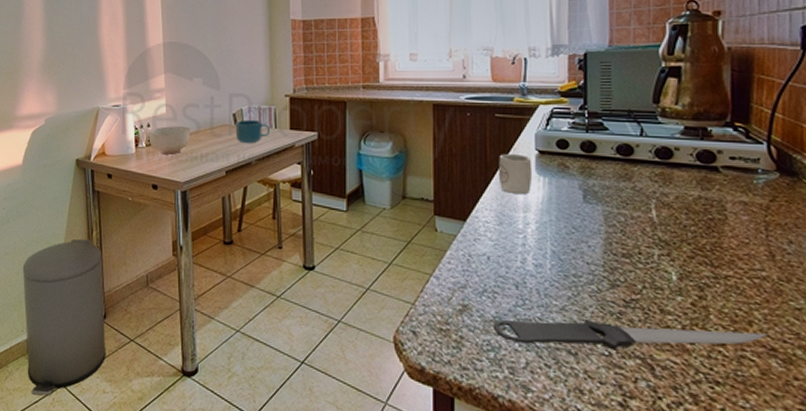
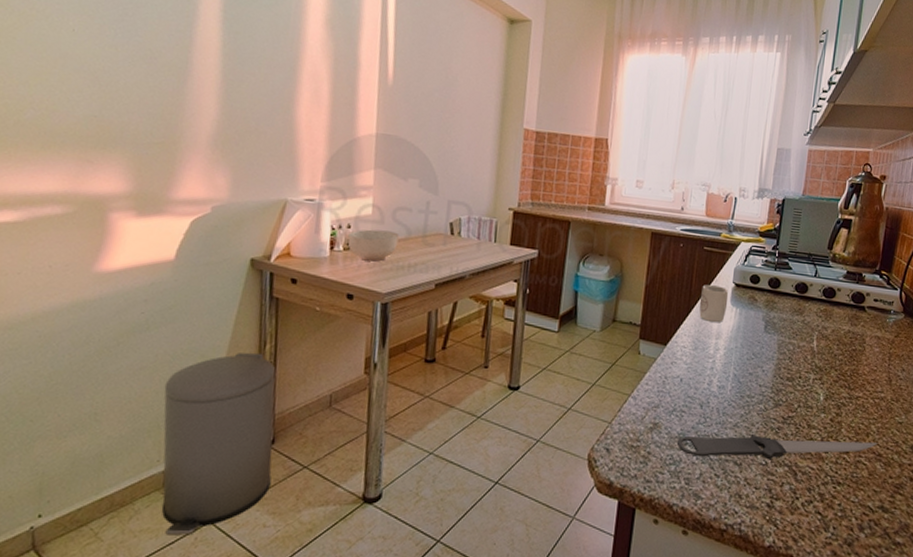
cup: present [235,119,269,144] -> none [450,230,489,257]

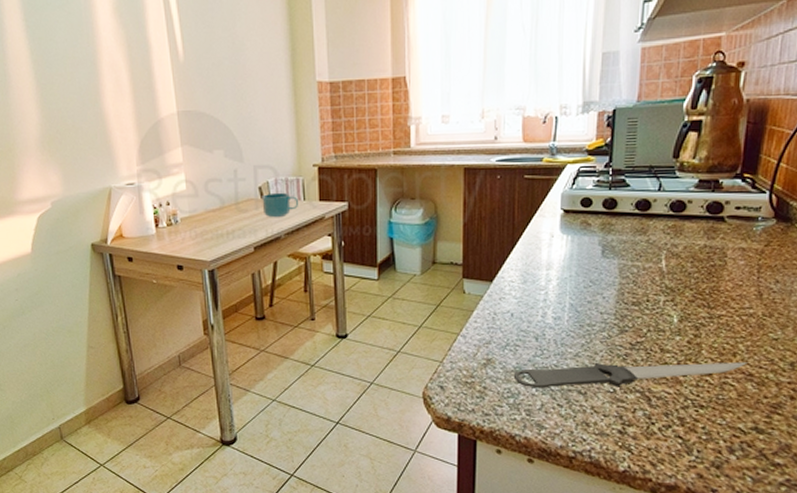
pedal bin: present [161,352,276,535] -> none [45,324,143,476]
bowl: present [347,229,399,262] -> none [169,203,214,233]
cup: none [450,230,489,257] -> present [262,192,298,218]
mug: present [699,285,728,323] -> none [524,215,557,254]

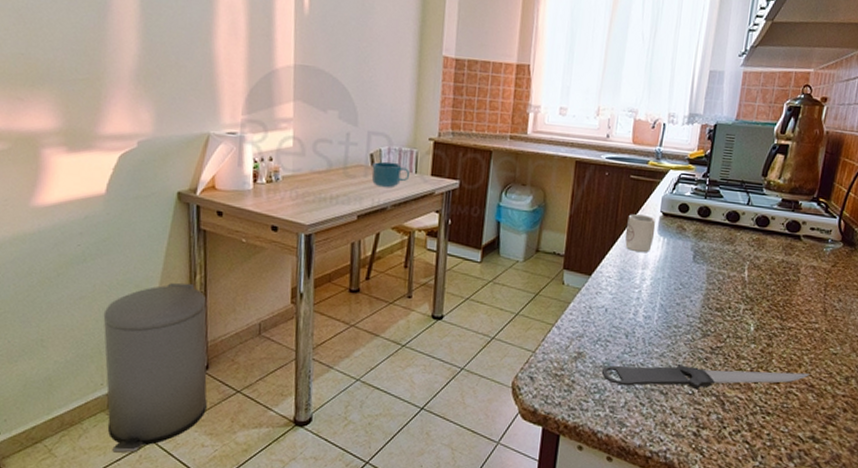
pedal bin: none [45,324,143,476] -> present [103,282,207,453]
mug: none [524,215,557,254] -> present [625,214,656,253]

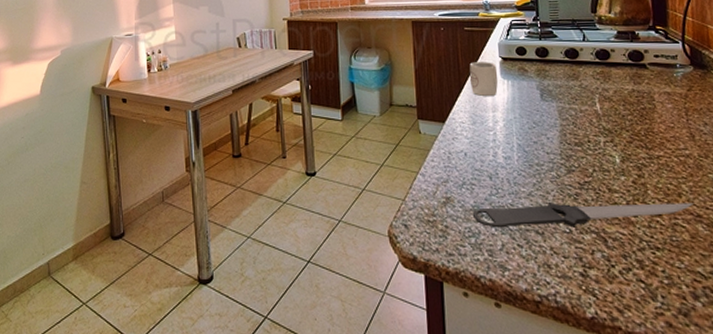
pedal bin: present [103,282,207,453] -> none [42,161,125,316]
cup: present [371,161,409,188] -> none [239,42,270,65]

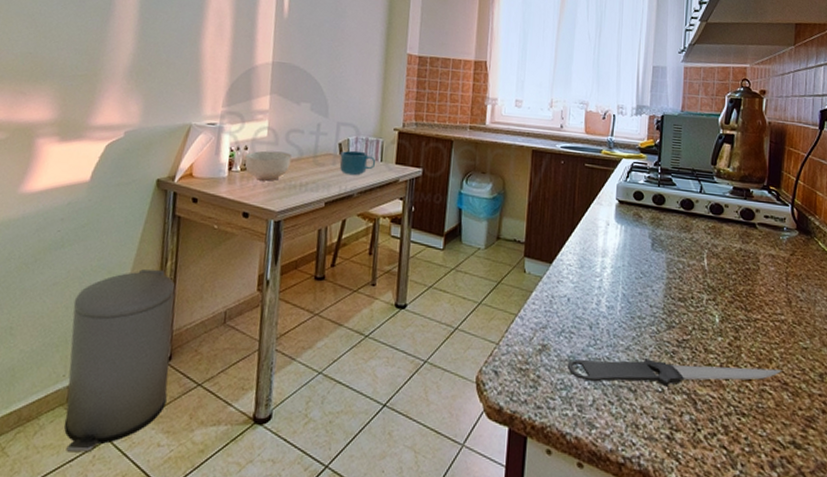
pedal bin: none [42,161,125,316] -> present [64,269,176,453]
bowl: none [160,51,198,78] -> present [244,150,292,181]
cup: none [239,42,270,65] -> present [339,150,375,176]
mug: present [469,62,498,97] -> none [583,201,612,241]

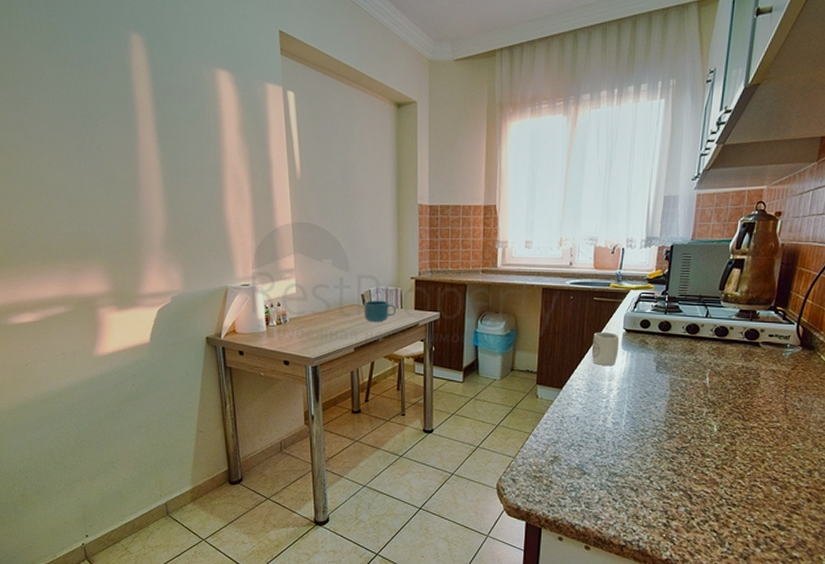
pedal bin: present [64,269,176,453] -> none [157,411,244,550]
bowl: present [244,150,292,181] -> none [279,305,320,332]
knife: present [567,357,782,387] -> none [576,463,773,486]
mug: none [583,201,612,241] -> present [591,332,619,366]

